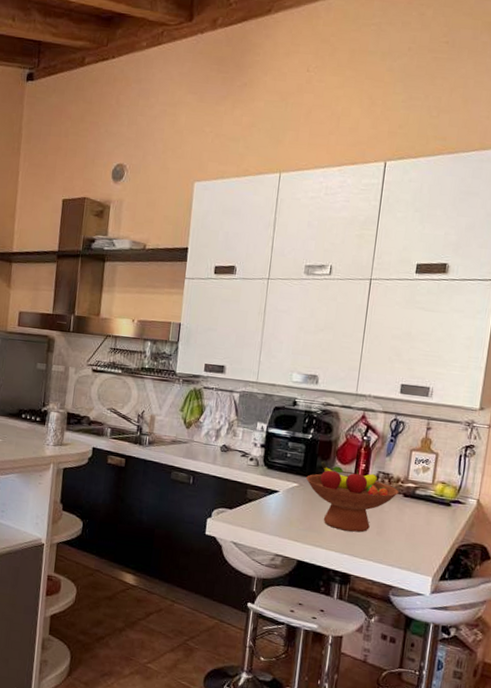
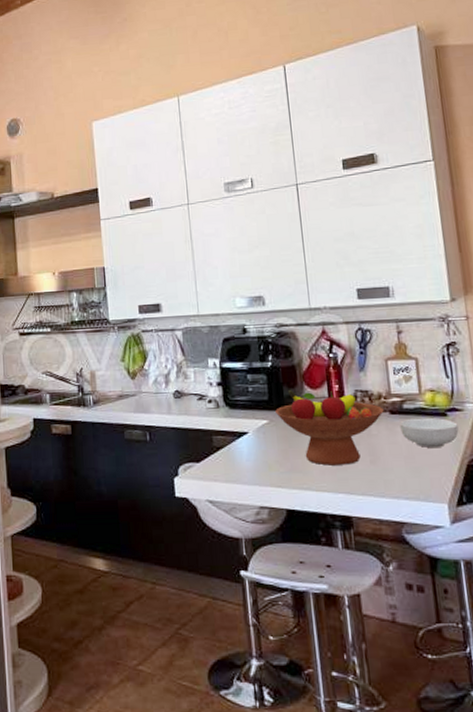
cereal bowl: none [408,503,458,531] -> present [400,417,459,449]

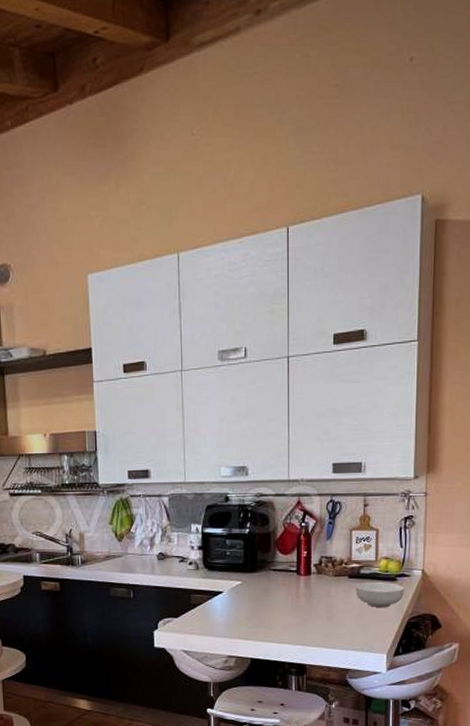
fruit bowl: present [275,389,384,466] -> none [249,554,344,622]

